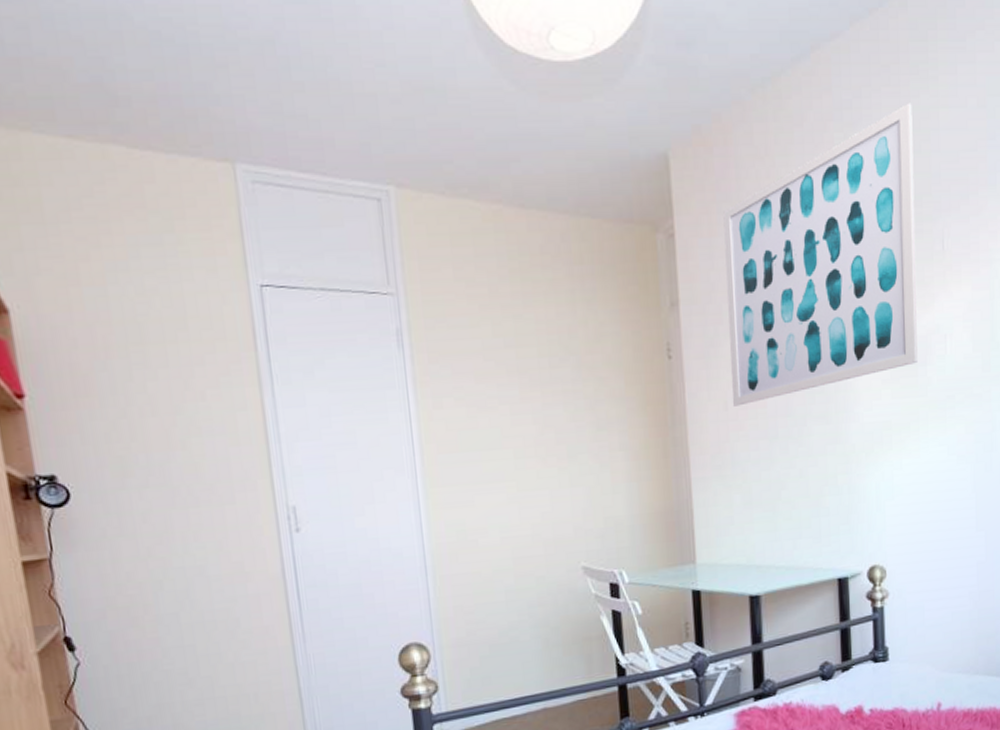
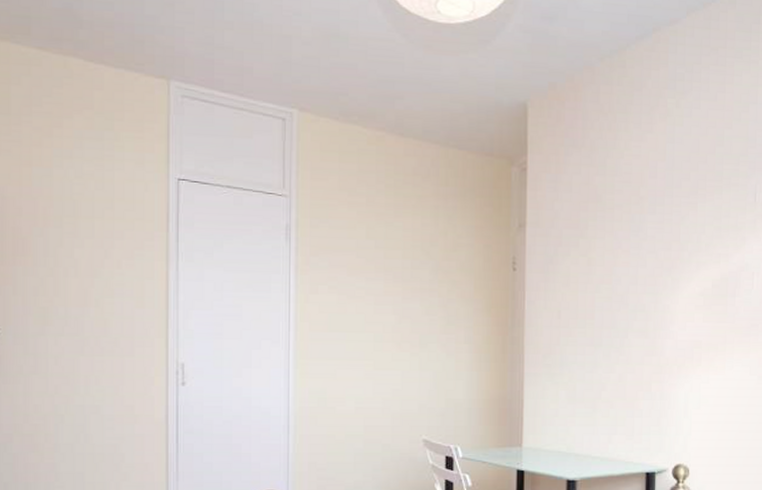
wall art: present [723,103,918,406] -> none [565,80,735,316]

